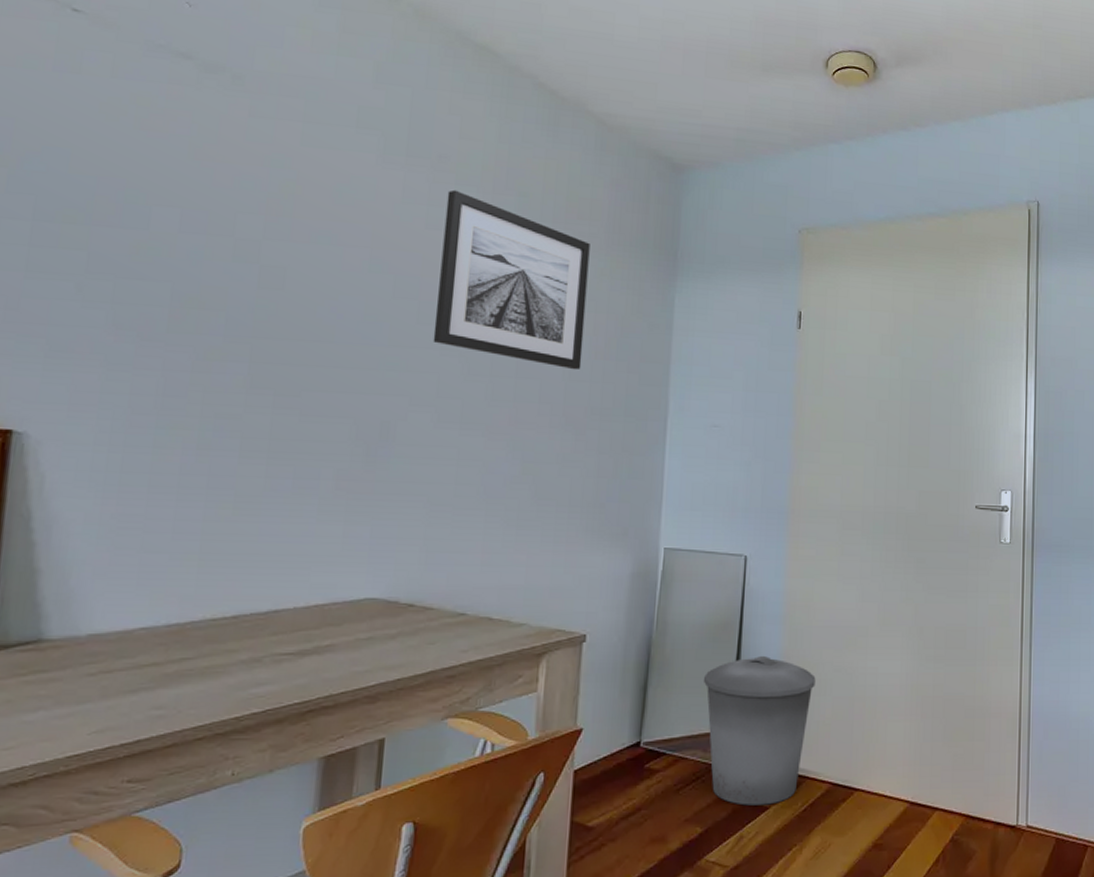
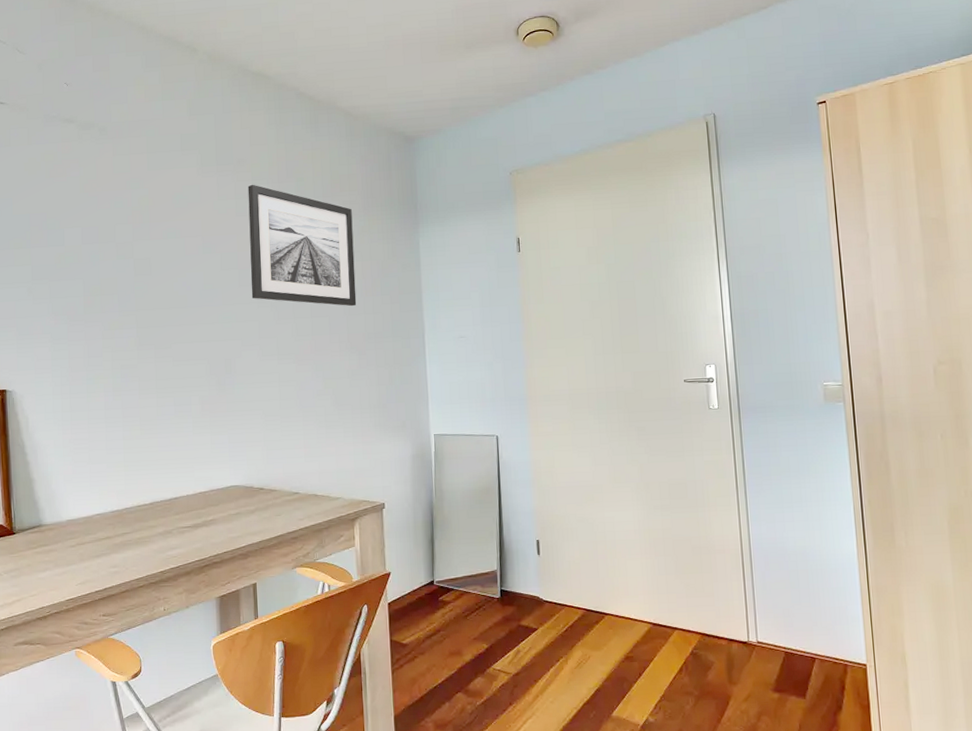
trash can: present [703,656,816,806] -> none [475,512,564,627]

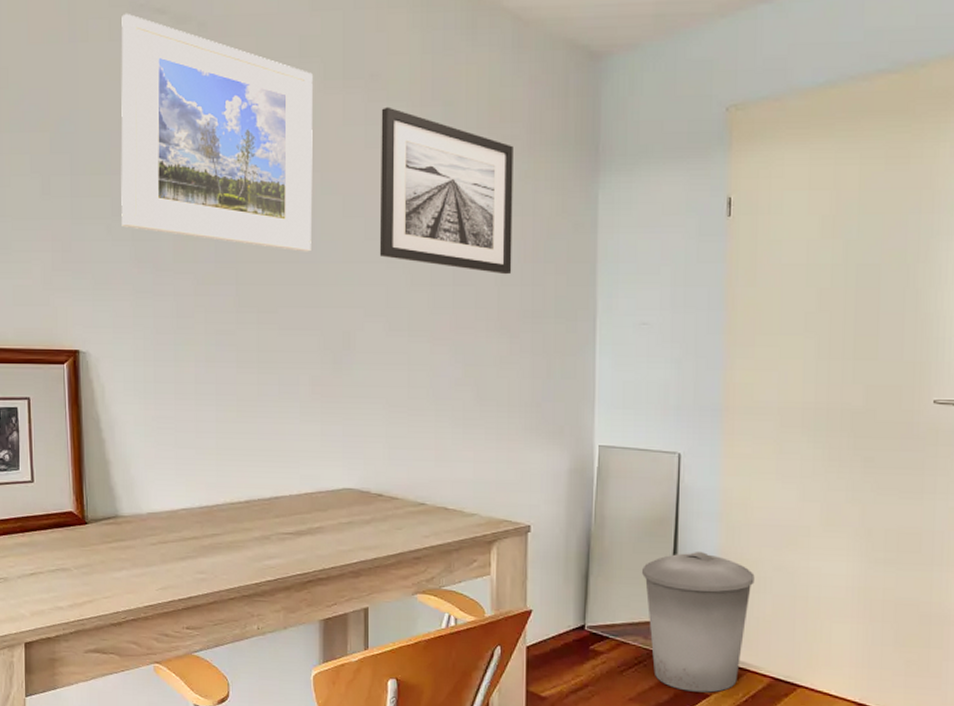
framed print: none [38,124,197,299] -> present [121,14,313,252]
trash can: none [475,512,564,627] -> present [641,552,755,693]

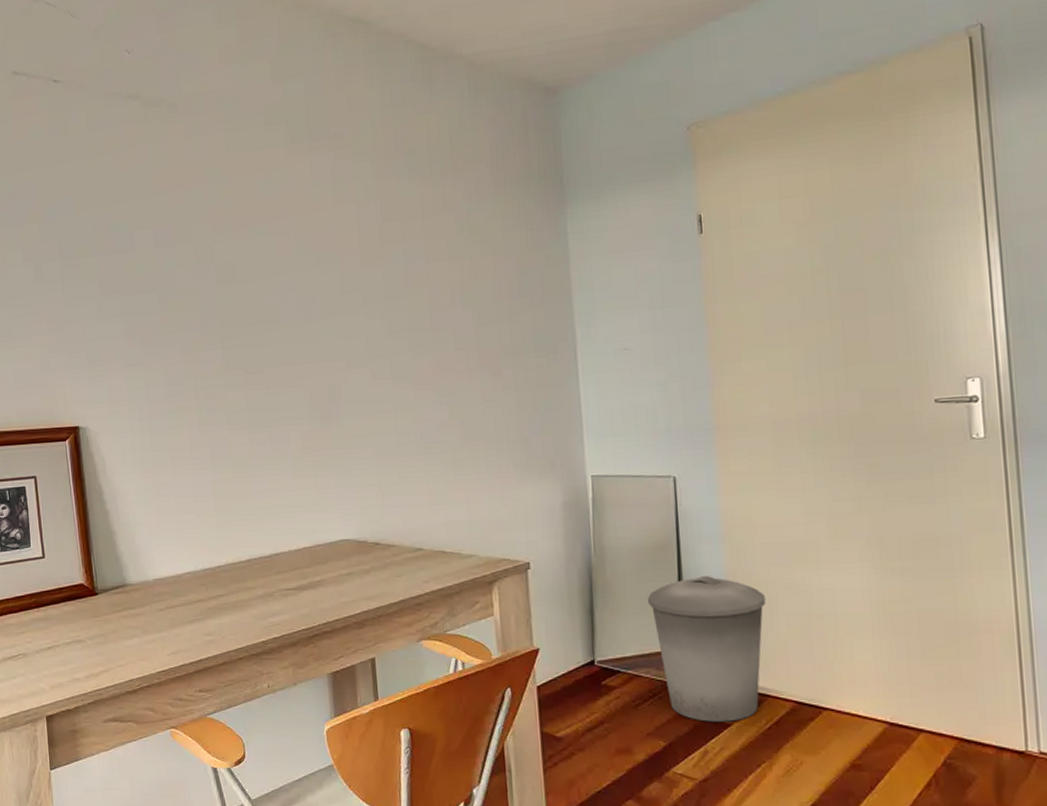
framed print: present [121,14,313,252] -> none [97,103,291,311]
wall art: present [379,106,513,275] -> none [347,162,488,314]

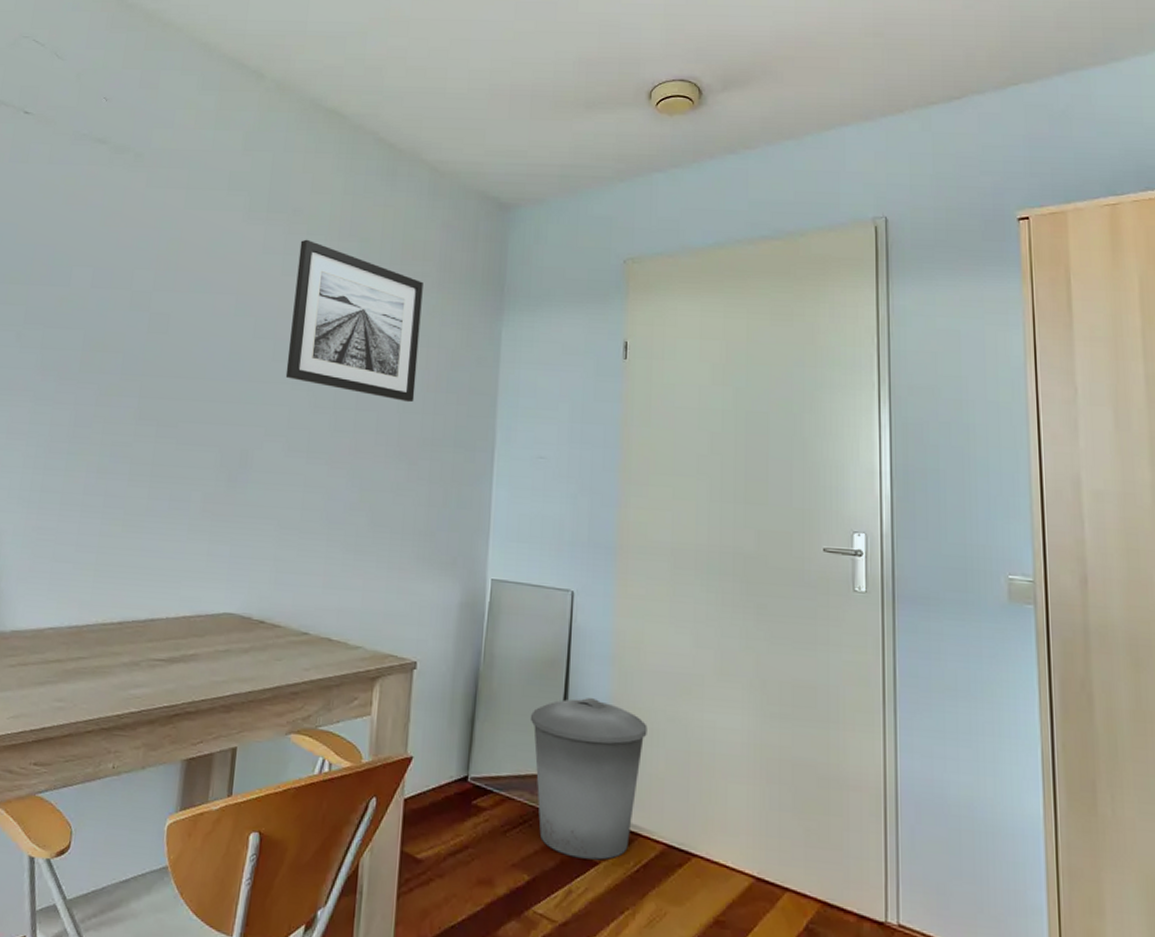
wall art: none [347,162,488,314] -> present [285,239,423,403]

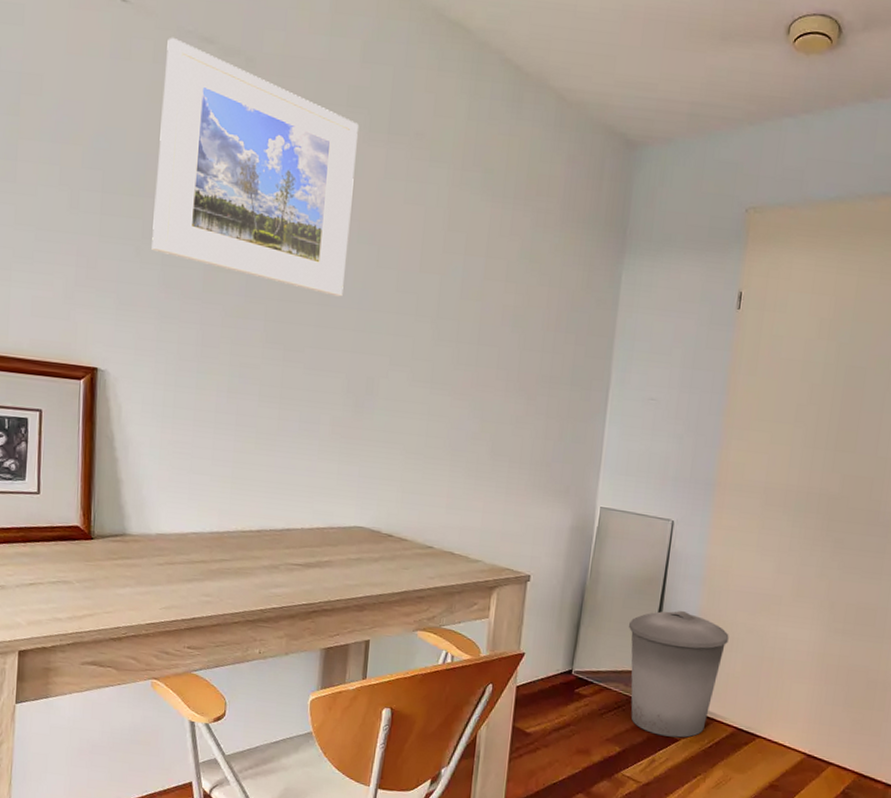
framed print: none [32,141,239,370] -> present [151,38,358,297]
wall art: present [285,239,423,403] -> none [409,166,547,340]

